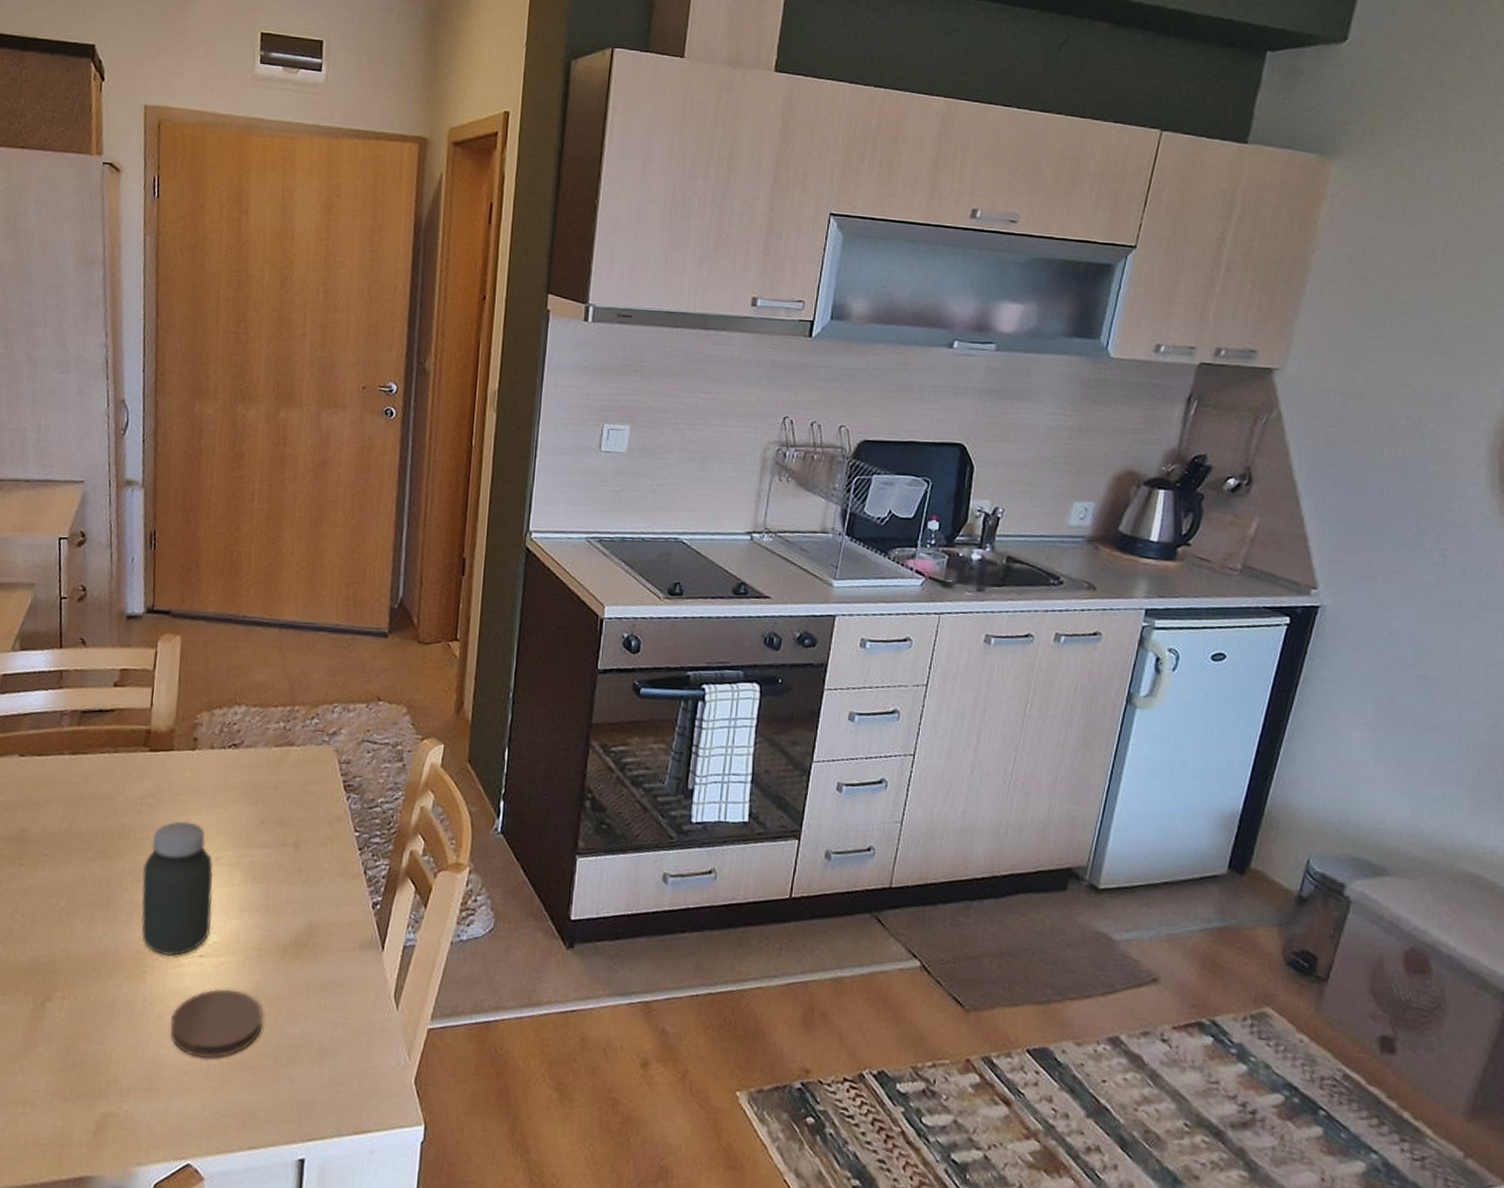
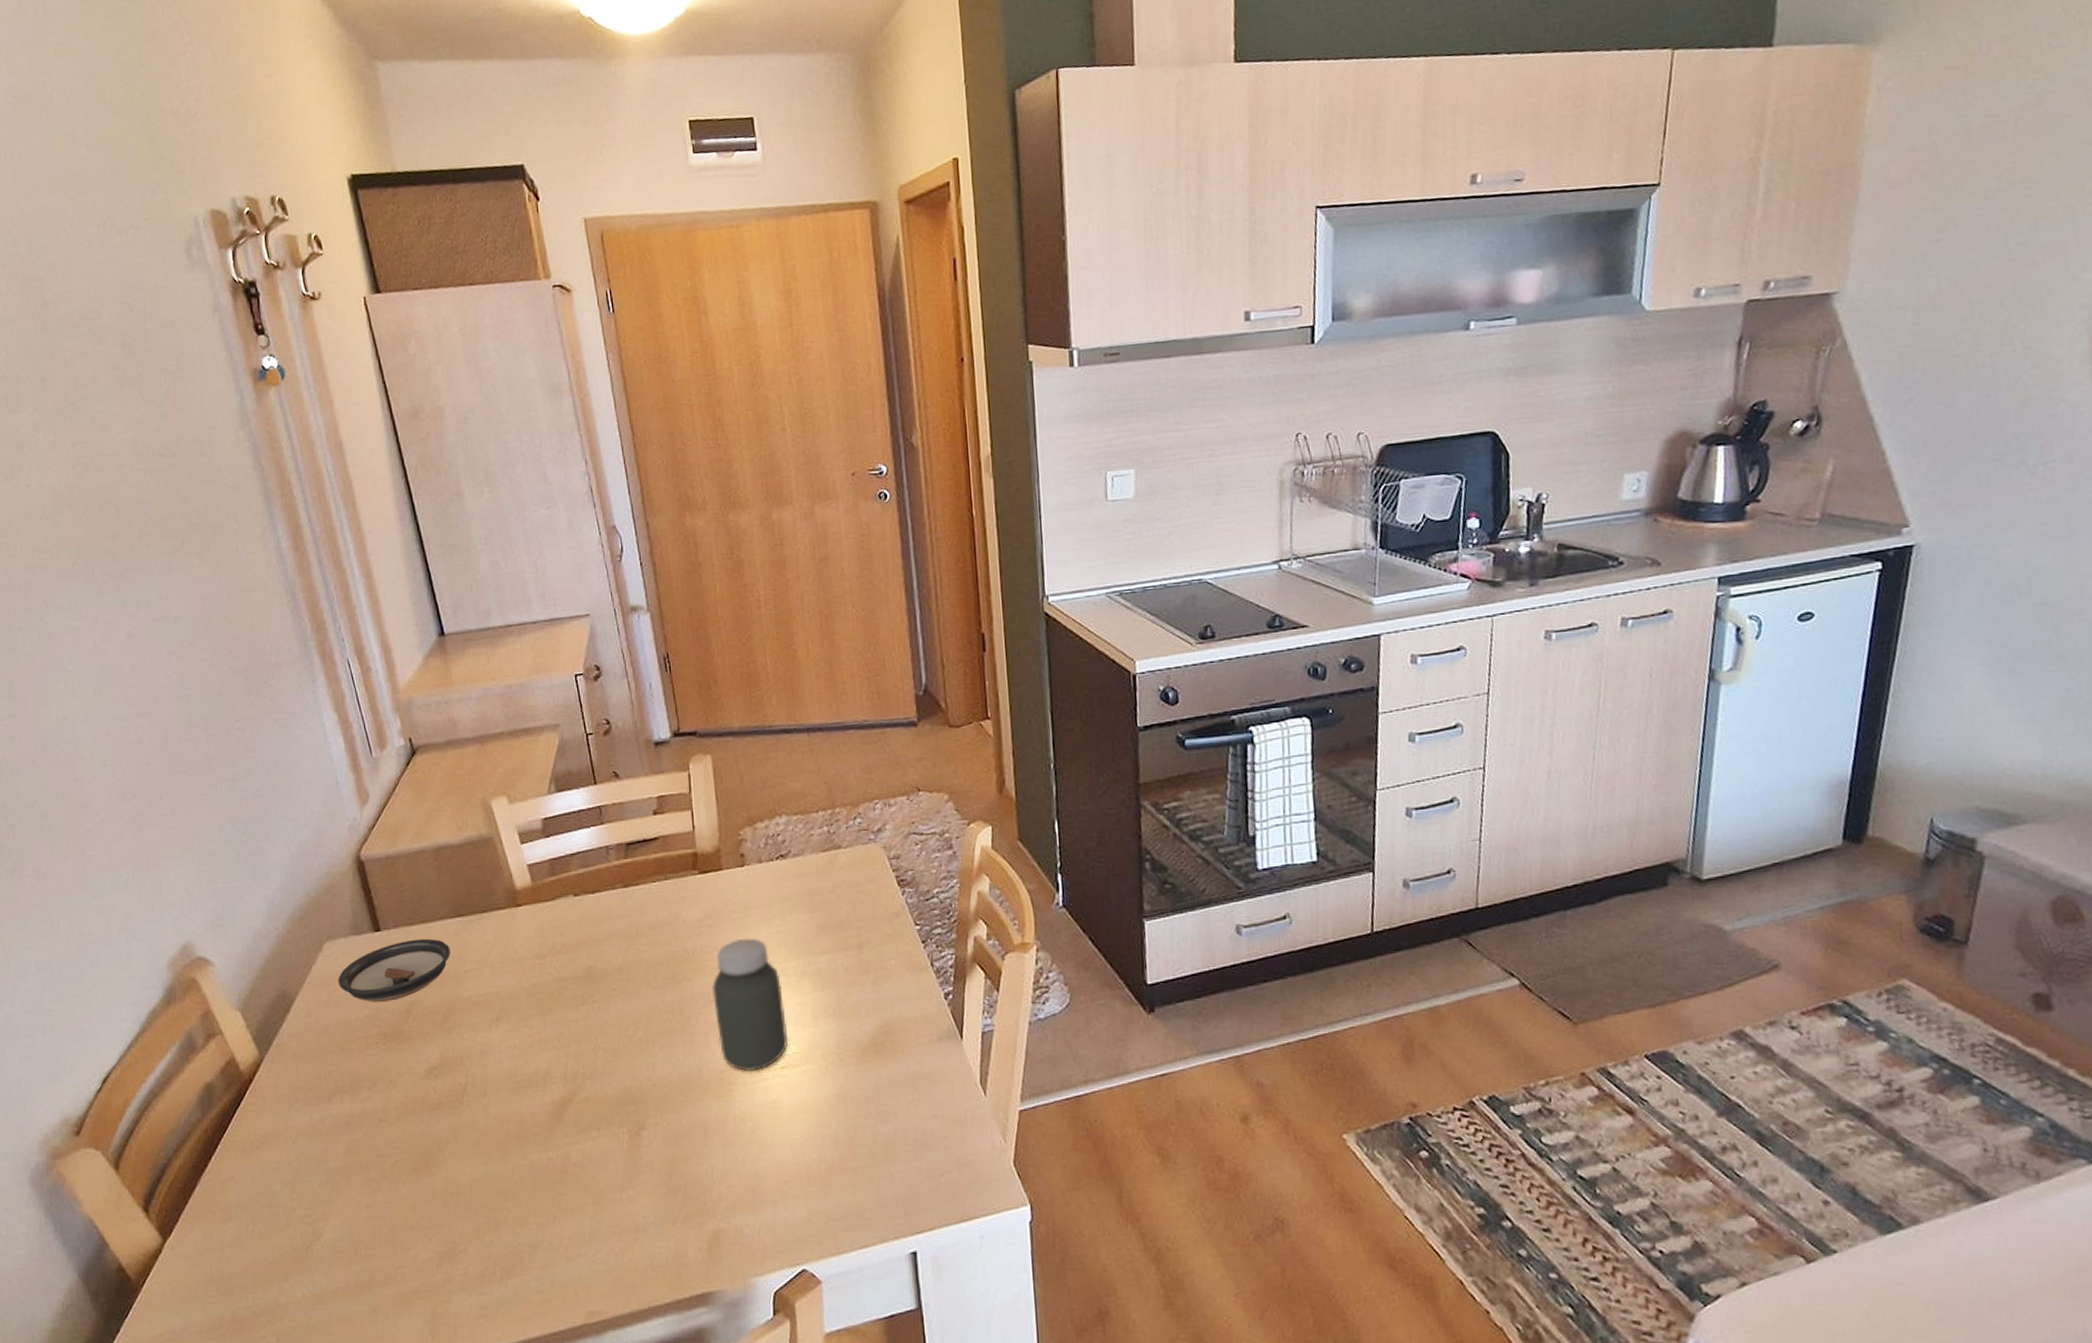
coaster: present [170,989,262,1058] -> none [764,1096,855,1166]

